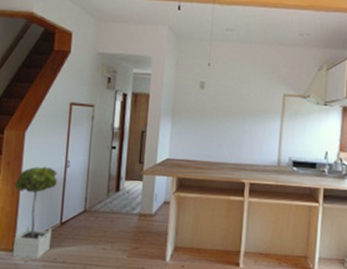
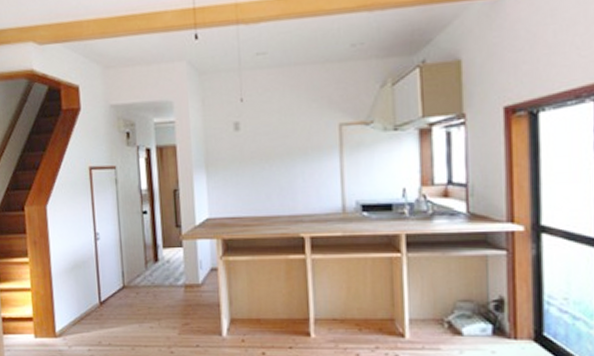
potted tree: present [13,166,58,260] -> none [44,242,93,344]

